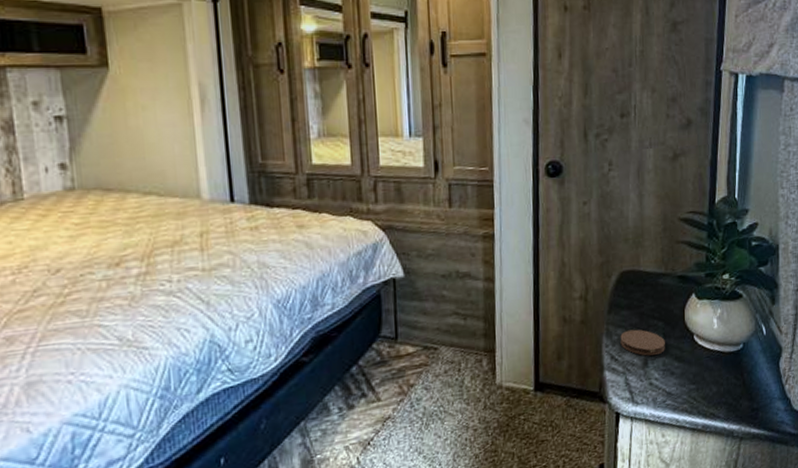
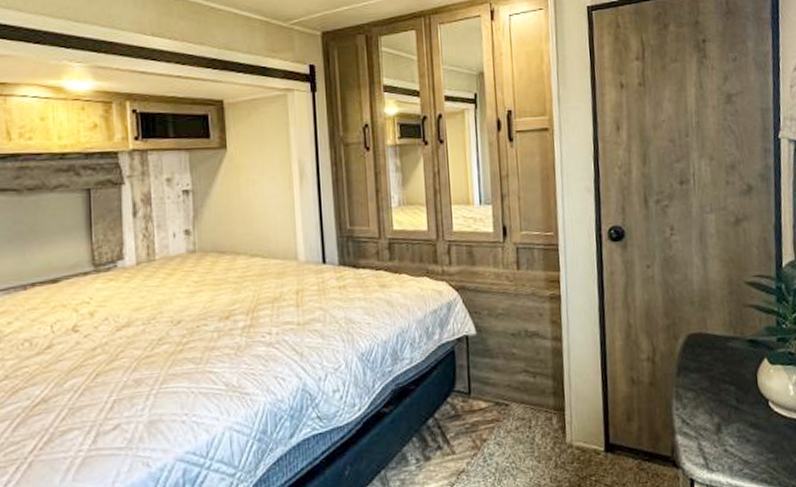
coaster: present [620,329,665,356] -> none [690,393,739,421]

